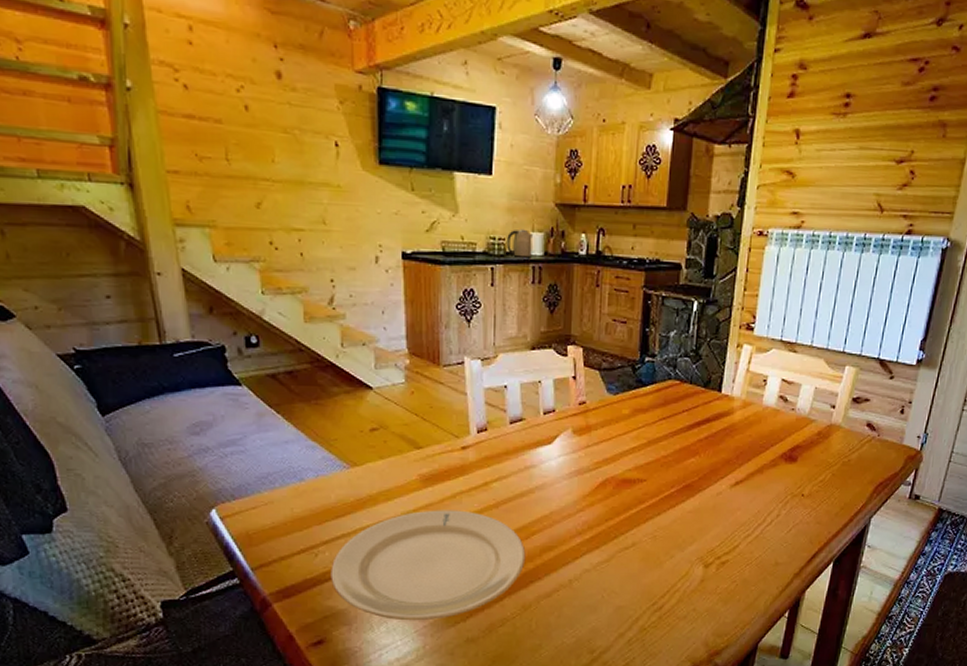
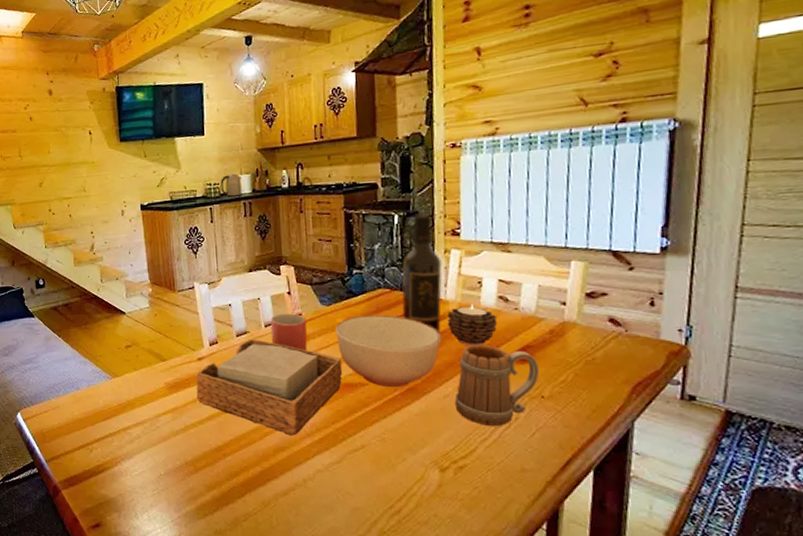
plate: present [331,510,526,621] -> none [102,413,261,512]
napkin holder: none [456,427,623,534] -> present [196,339,343,436]
mug: none [549,400,591,444] -> present [270,313,308,352]
bowl: none [620,407,722,485] -> present [336,315,441,388]
wine bottle: none [688,304,733,431] -> present [402,215,442,334]
beer mug: none [726,443,805,523] -> present [454,345,540,426]
candle: none [730,401,775,445] -> present [447,303,497,347]

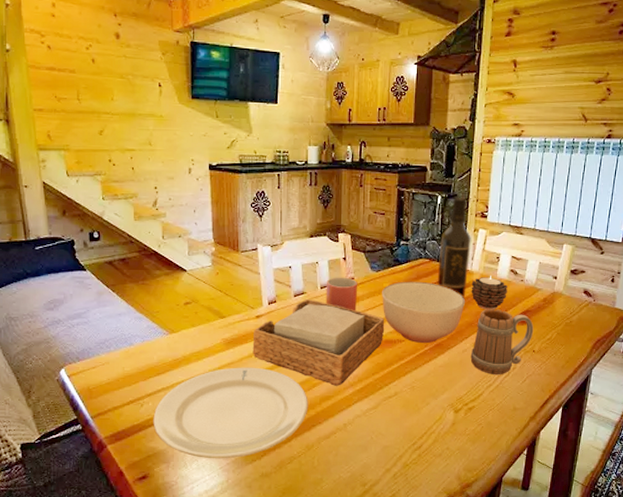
plate: none [102,413,261,512] -> present [153,367,309,459]
kettle: present [220,173,242,198] -> none [290,143,309,167]

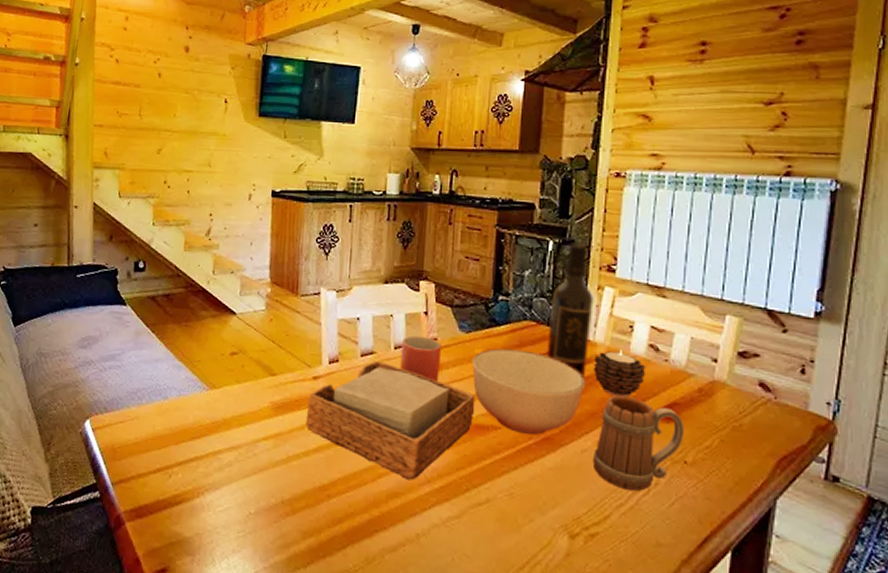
plate: present [153,367,309,459] -> none [180,440,372,562]

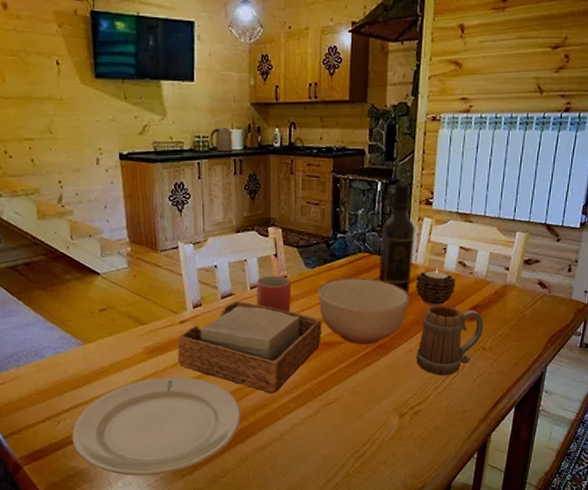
plate: none [180,440,372,562] -> present [72,377,241,477]
kettle: none [365,170,389,198] -> present [210,127,233,154]

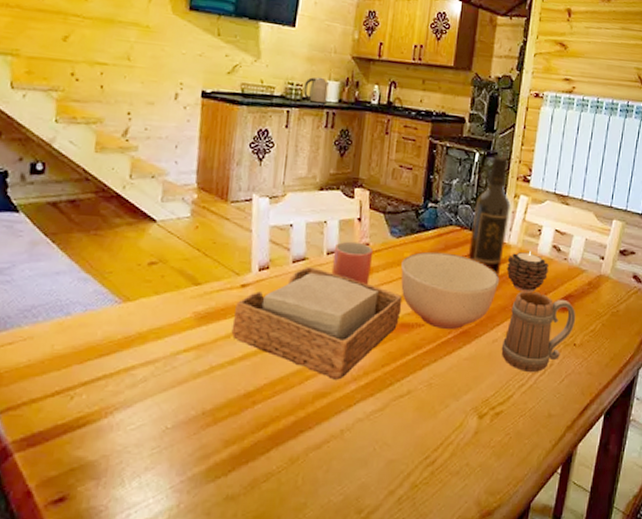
plate: present [72,377,241,477] -> none [84,350,298,475]

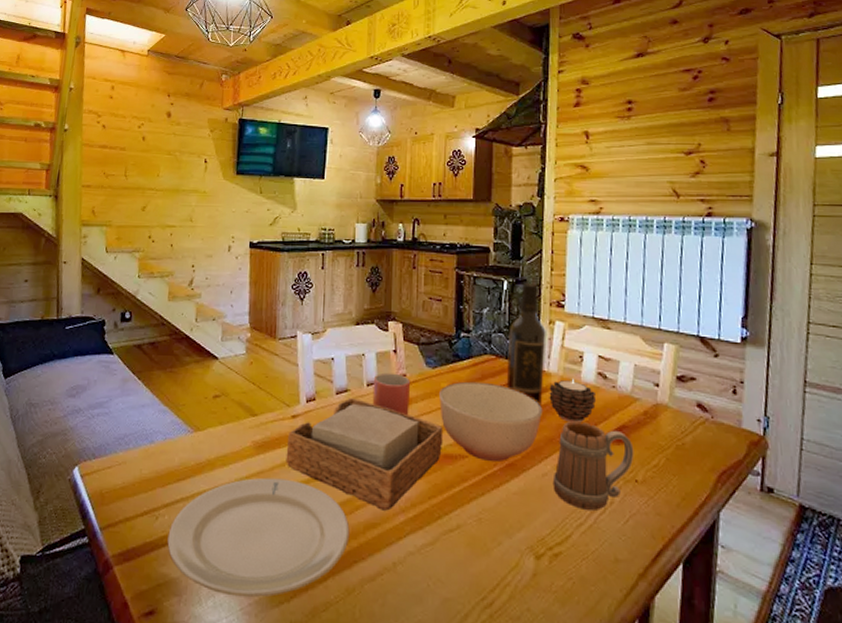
plate: none [84,350,298,475] -> present [167,477,350,598]
kettle: present [303,77,329,105] -> none [335,221,357,246]

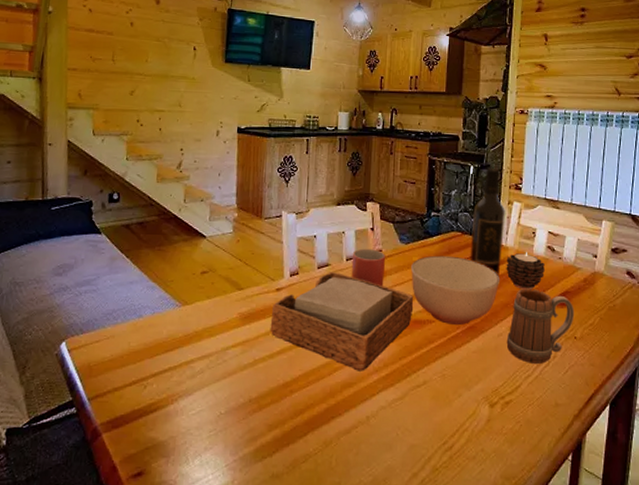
plate: present [167,477,350,598] -> none [155,346,328,455]

